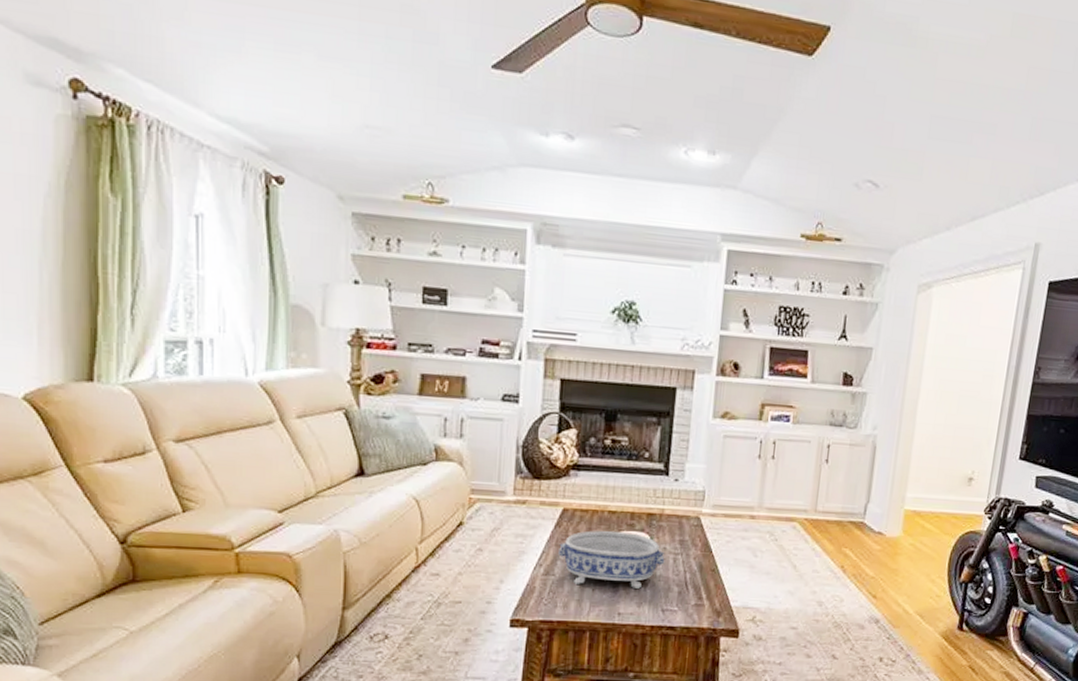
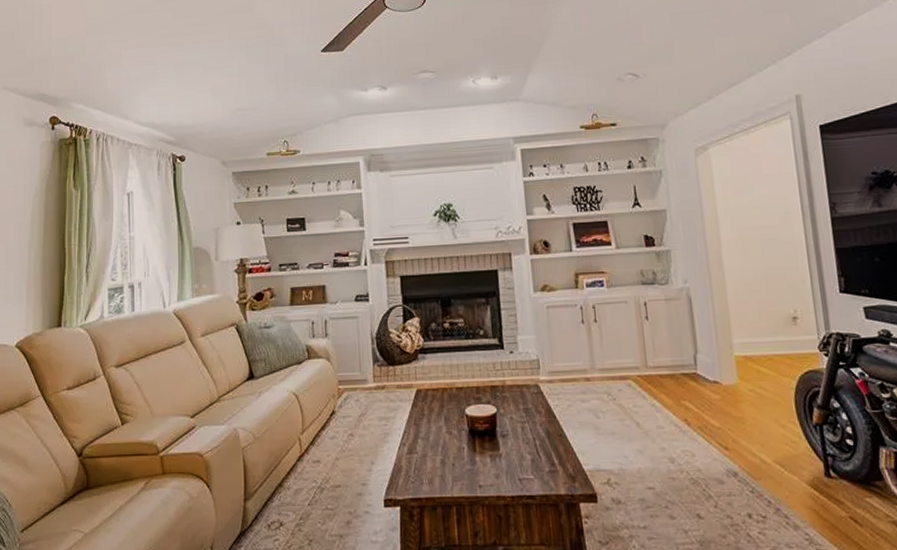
decorative bowl: present [558,530,665,589] -> none [418,406,514,460]

